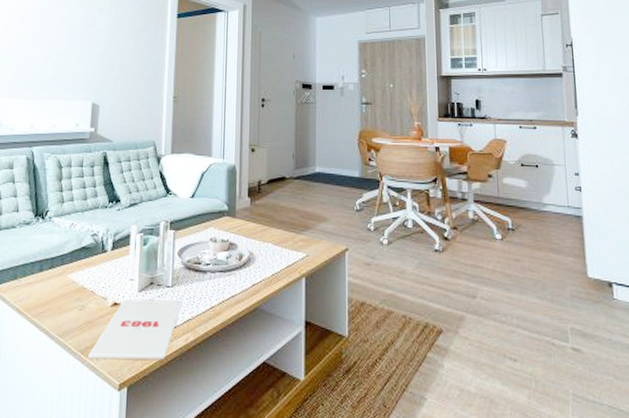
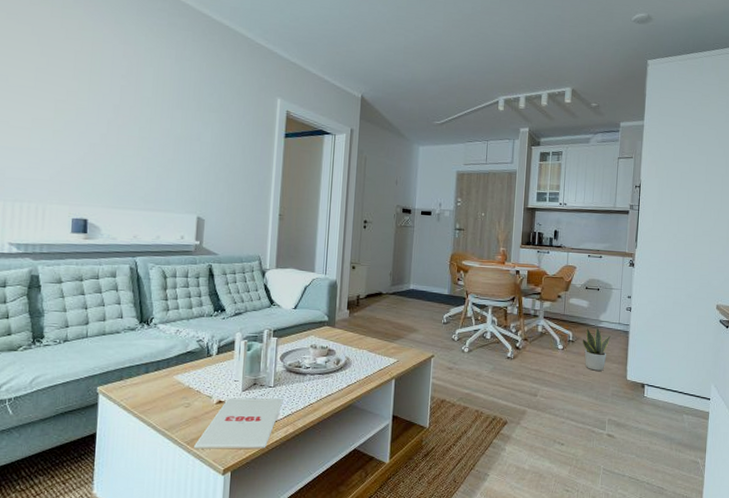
potted plant: none [525,210,560,266] -> present [583,326,610,371]

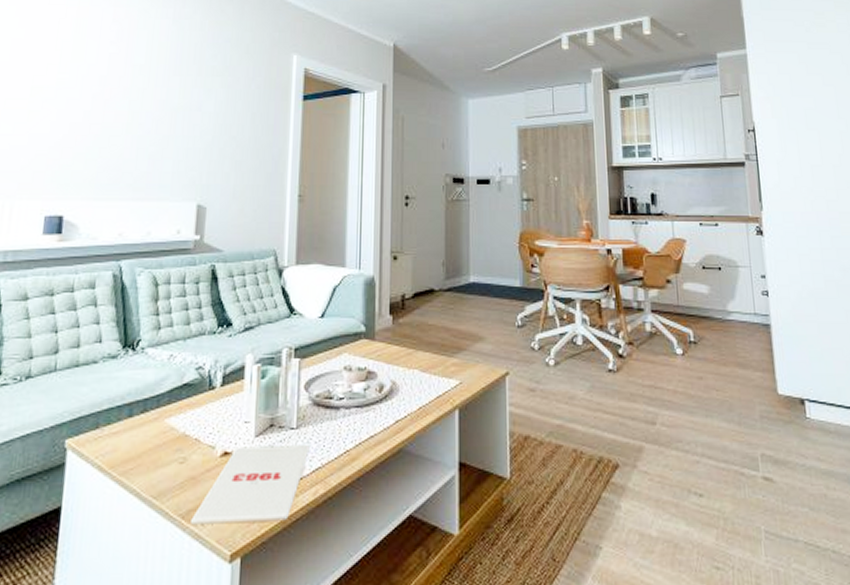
potted plant: present [583,326,610,371] -> none [709,319,746,383]

